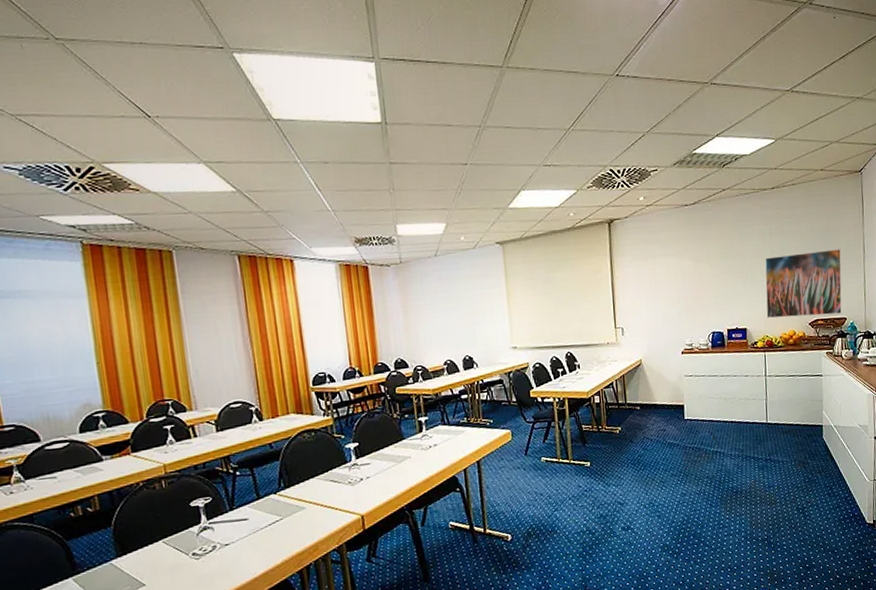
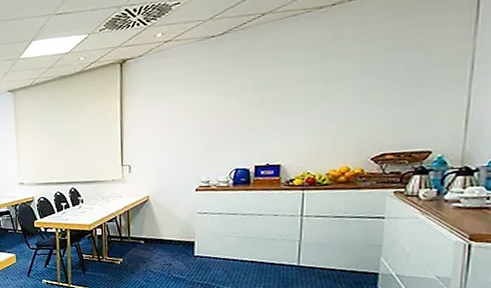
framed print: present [765,249,842,318] -> none [309,68,434,153]

